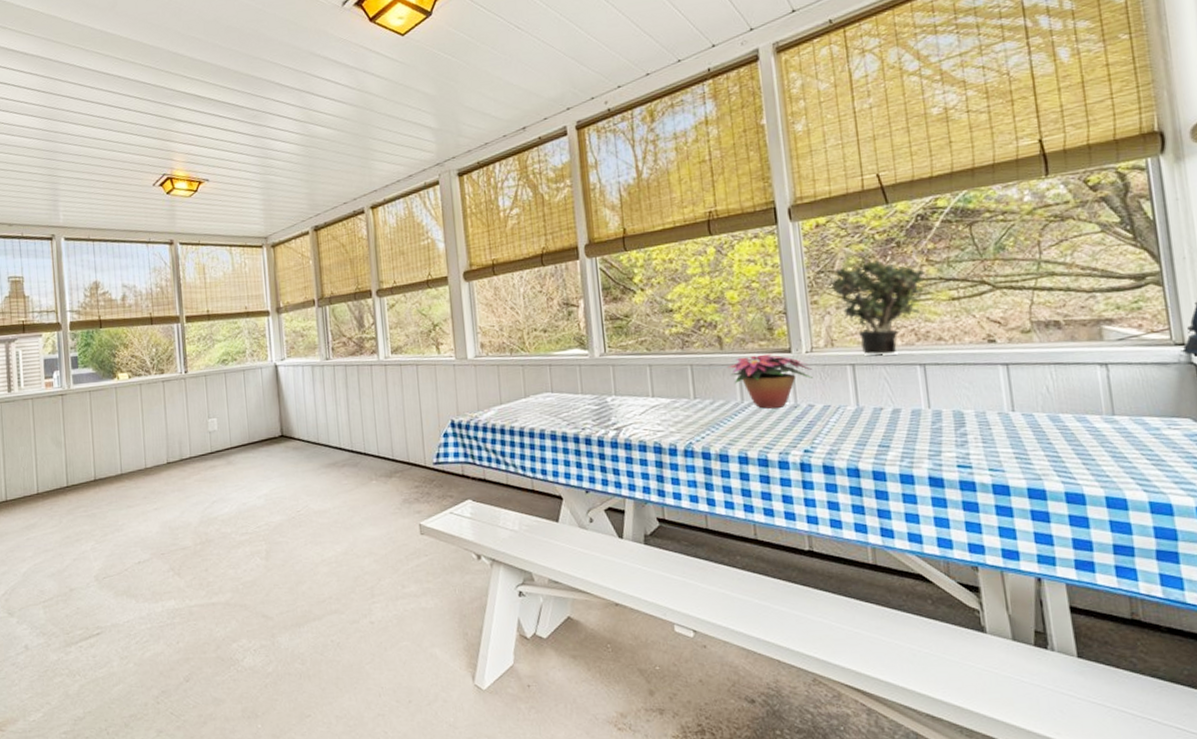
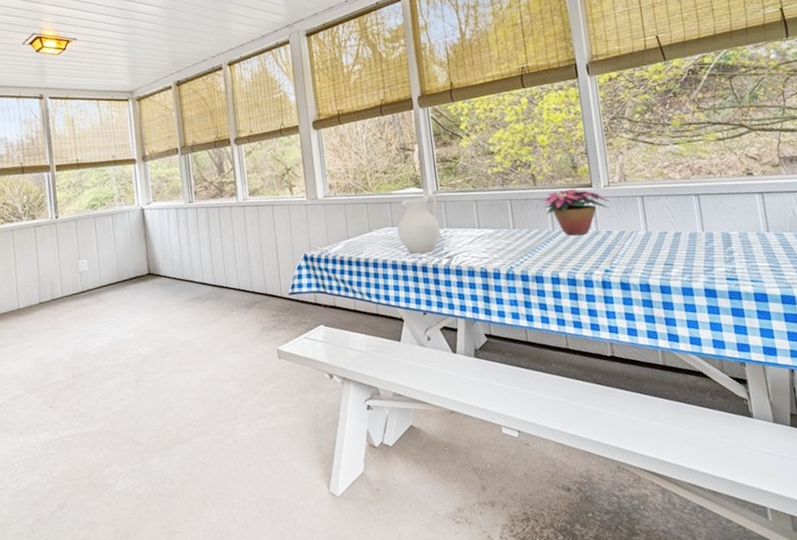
pitcher: none [557,356,608,424] -> present [397,193,441,254]
potted plant: present [827,260,926,355] -> none [620,108,698,188]

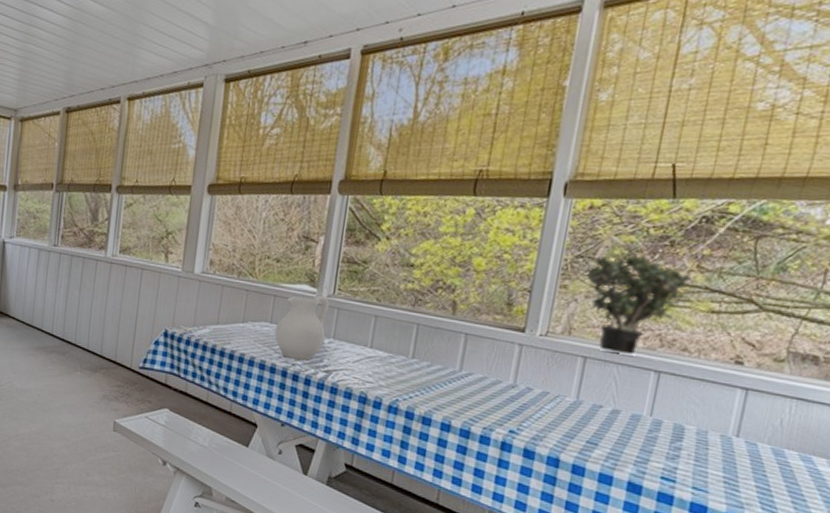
flower arrangement: present [541,188,611,236] -> none [455,326,543,385]
potted plant: none [620,108,698,188] -> present [581,255,691,354]

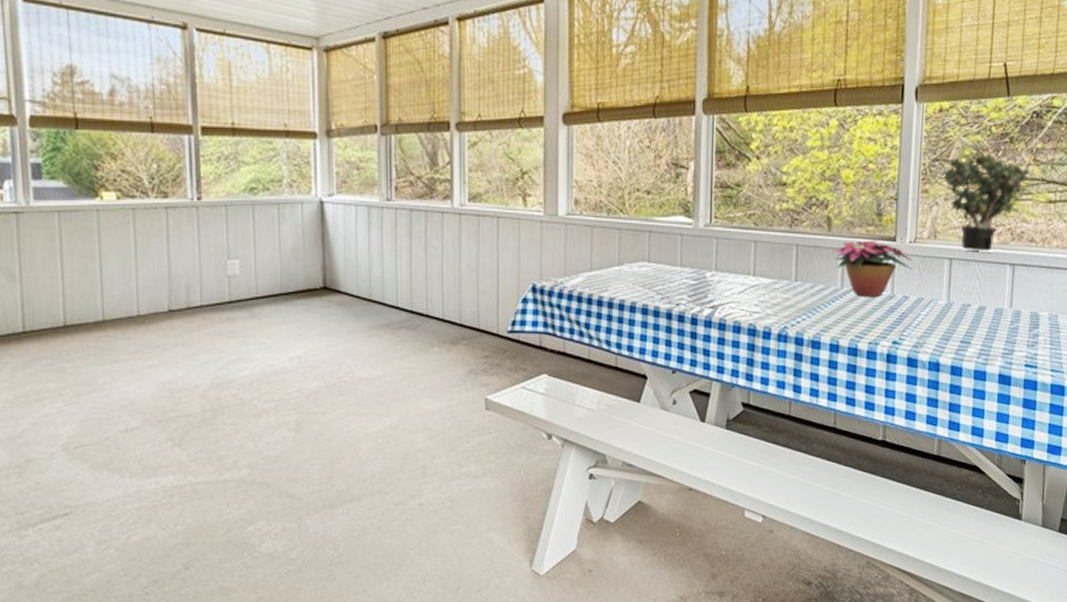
pitcher: present [274,295,330,361] -> none [654,226,708,299]
flower arrangement: none [455,326,543,385] -> present [833,240,914,298]

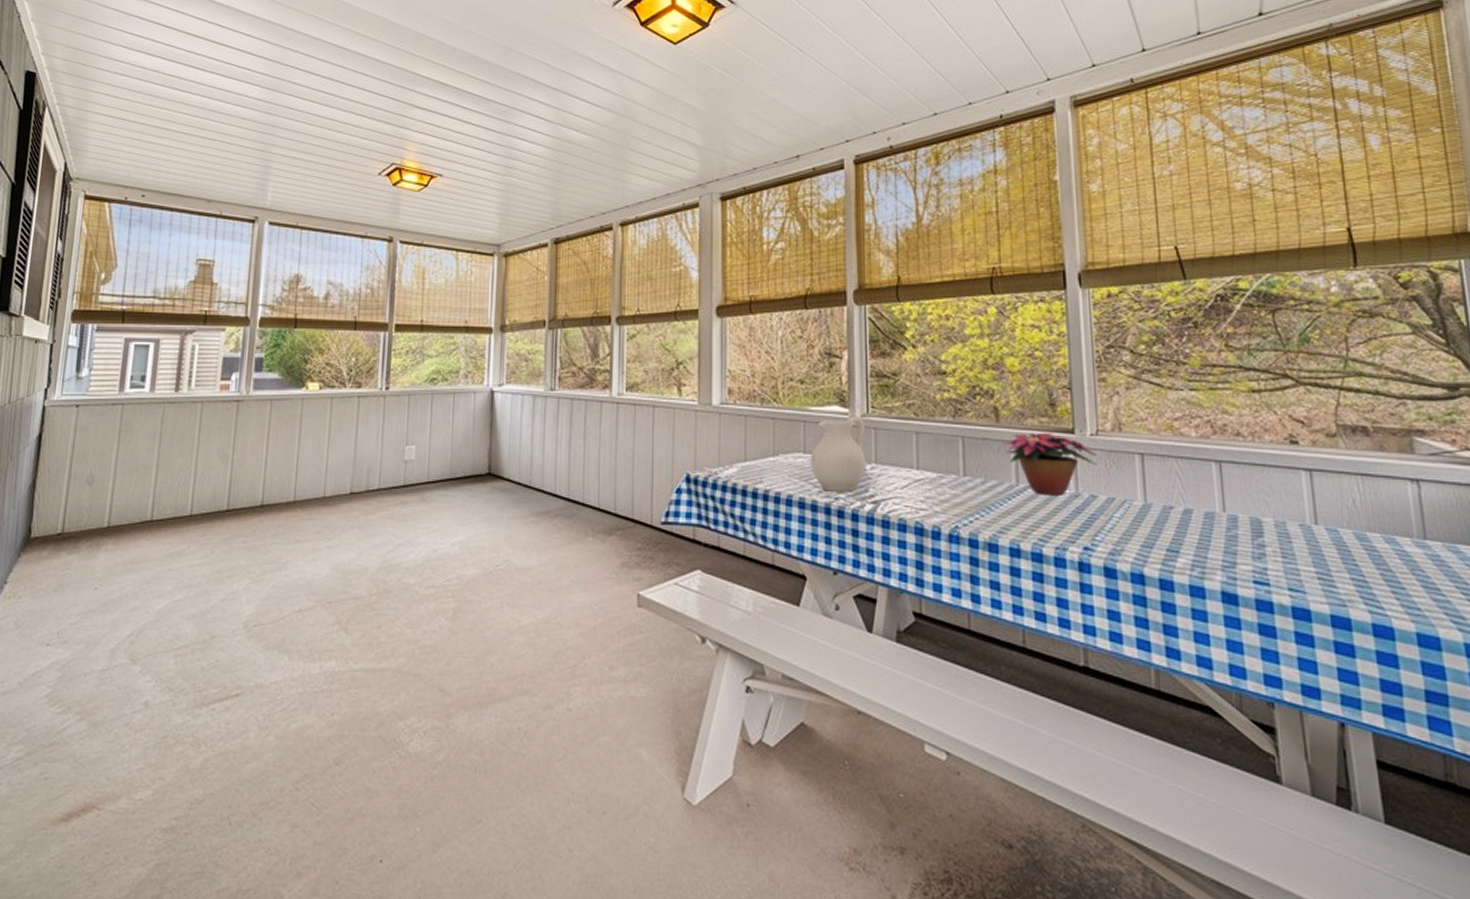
pitcher: none [654,226,708,299] -> present [810,416,867,493]
potted plant: present [939,154,1030,251] -> none [1117,340,1225,445]

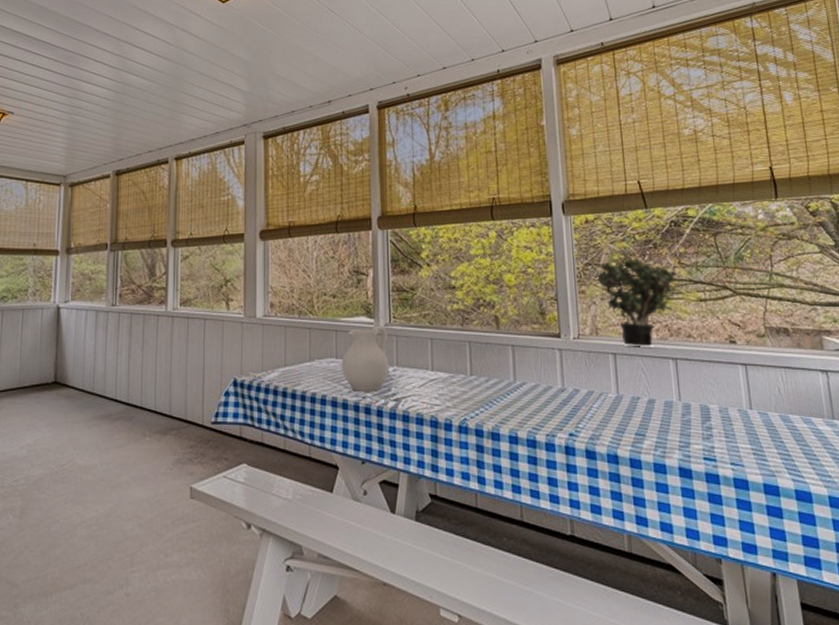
flower arrangement: present [1003,432,1098,497] -> none [503,337,580,391]
potted plant: none [1117,340,1225,445] -> present [594,259,678,346]

